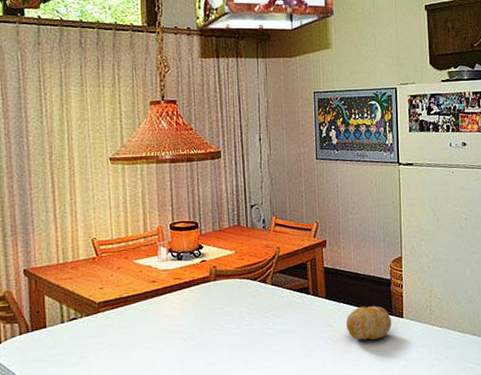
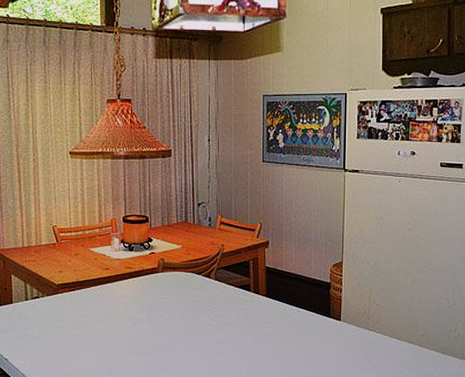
fruit: present [346,306,391,340] -> none [285,306,329,340]

